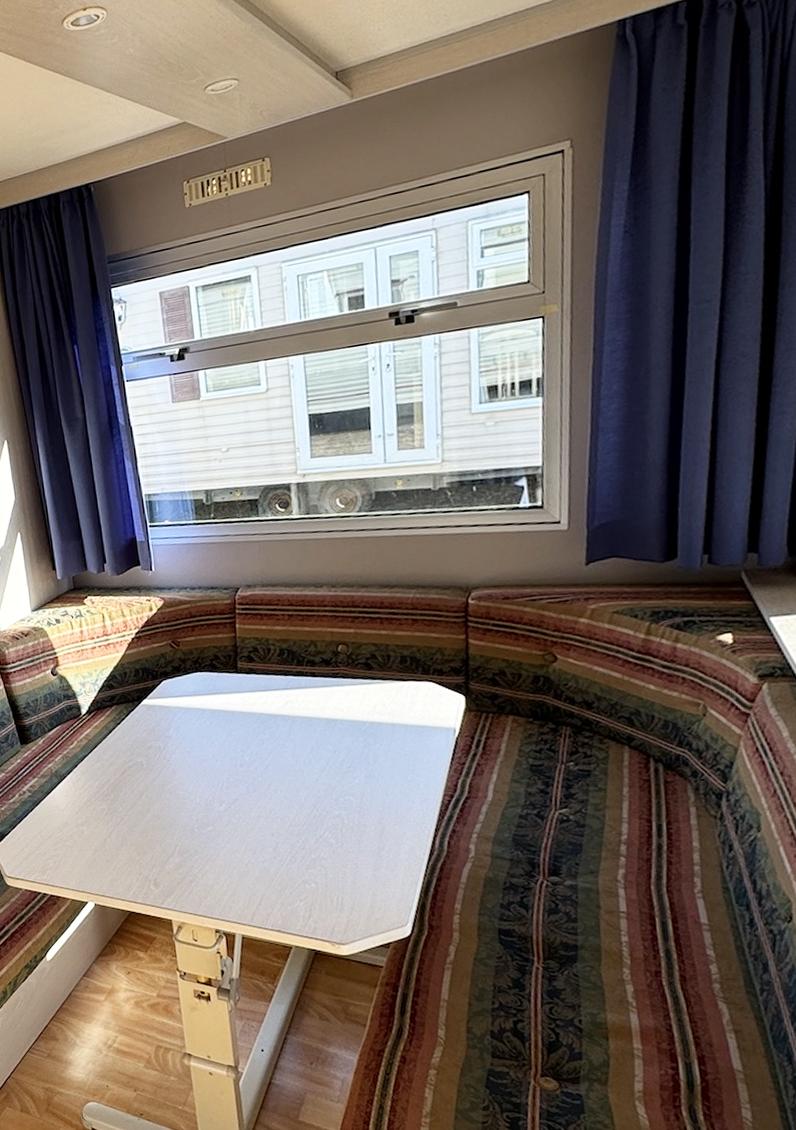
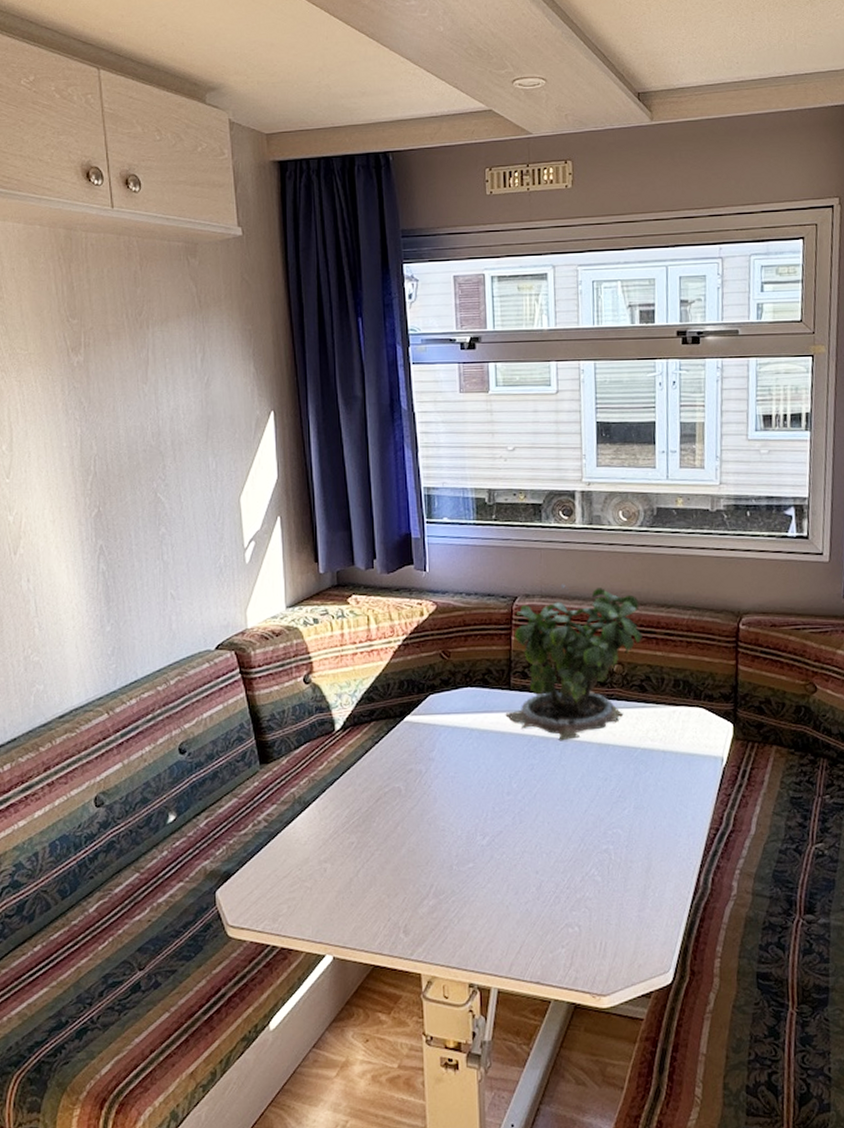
potted plant: none [234,573,366,718] -> present [505,584,642,741]

